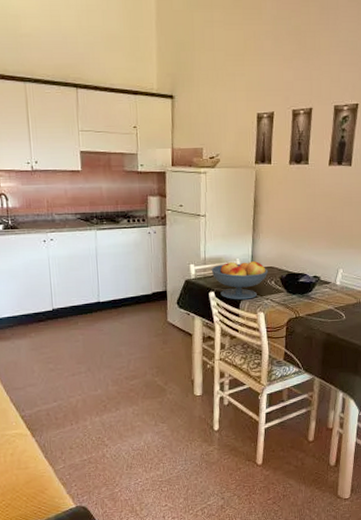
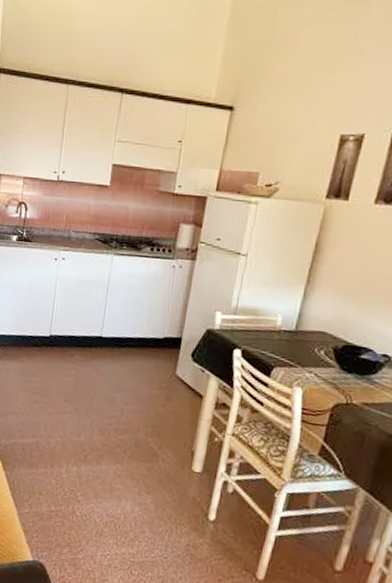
fruit bowl: present [211,261,269,300] -> none [242,315,319,368]

